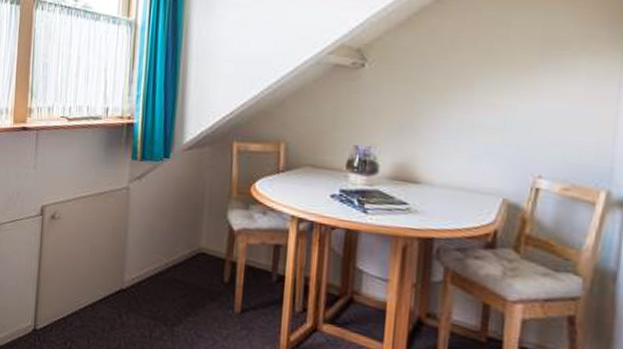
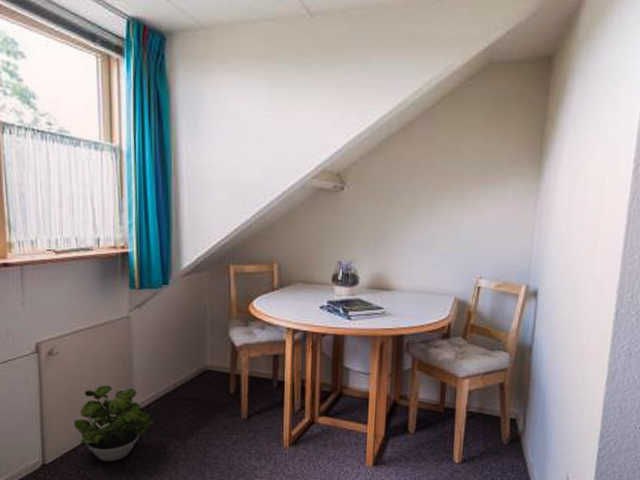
potted plant: none [67,255,143,338] -> present [74,385,154,462]

